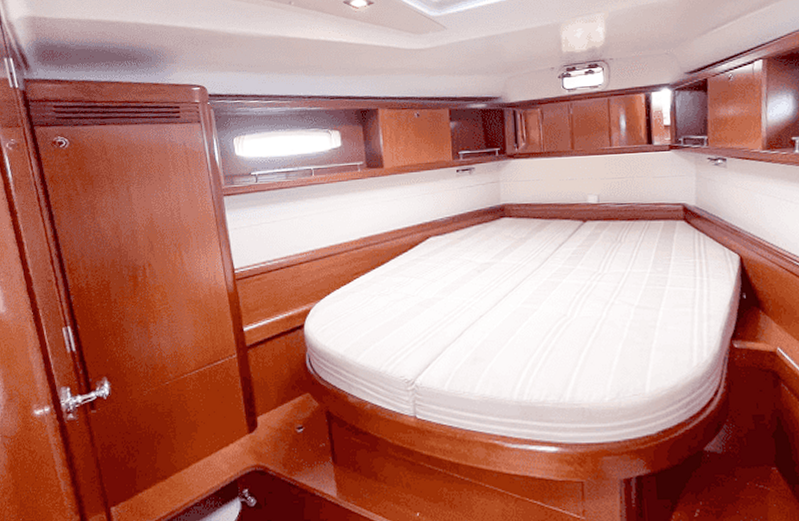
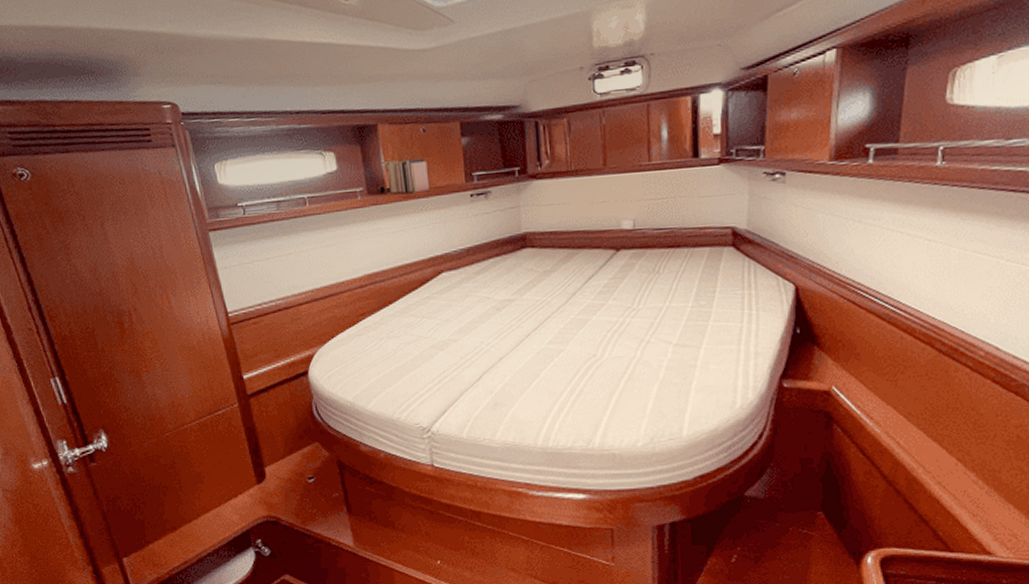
books: none [375,138,422,168] -> present [376,158,430,195]

